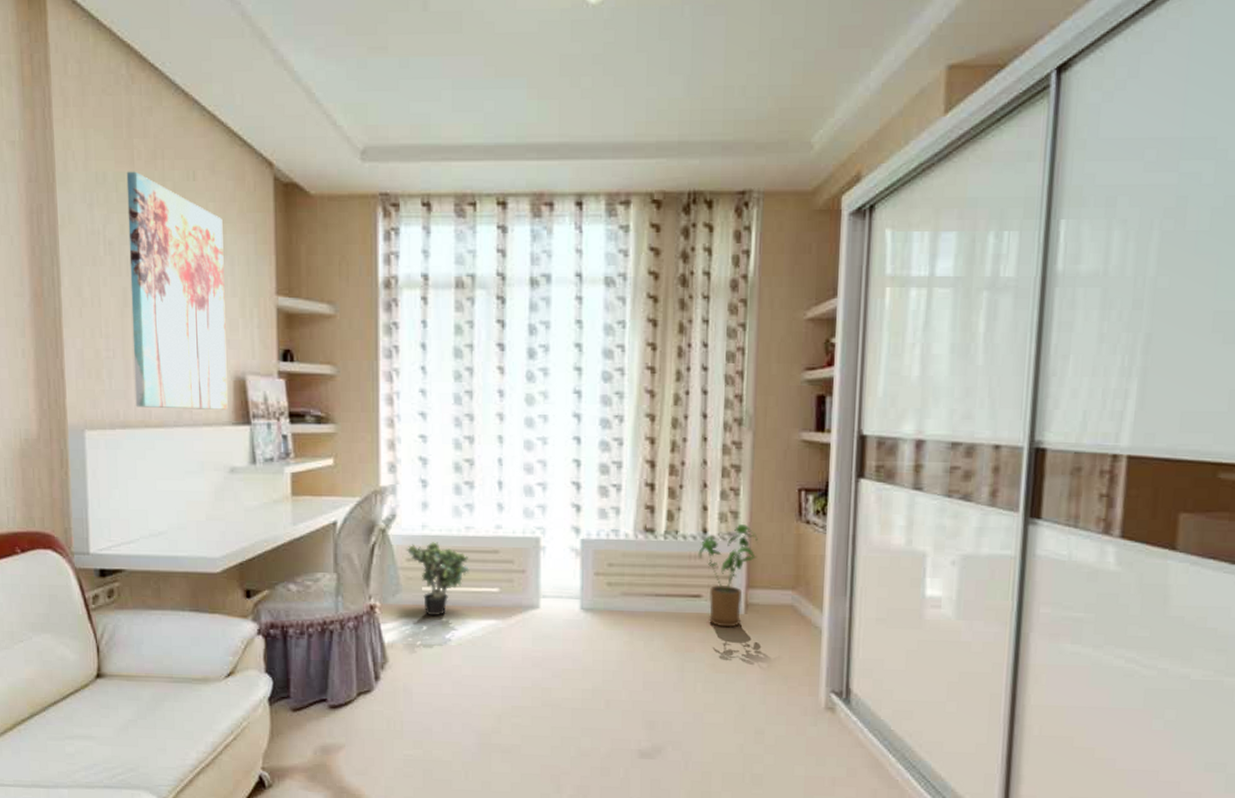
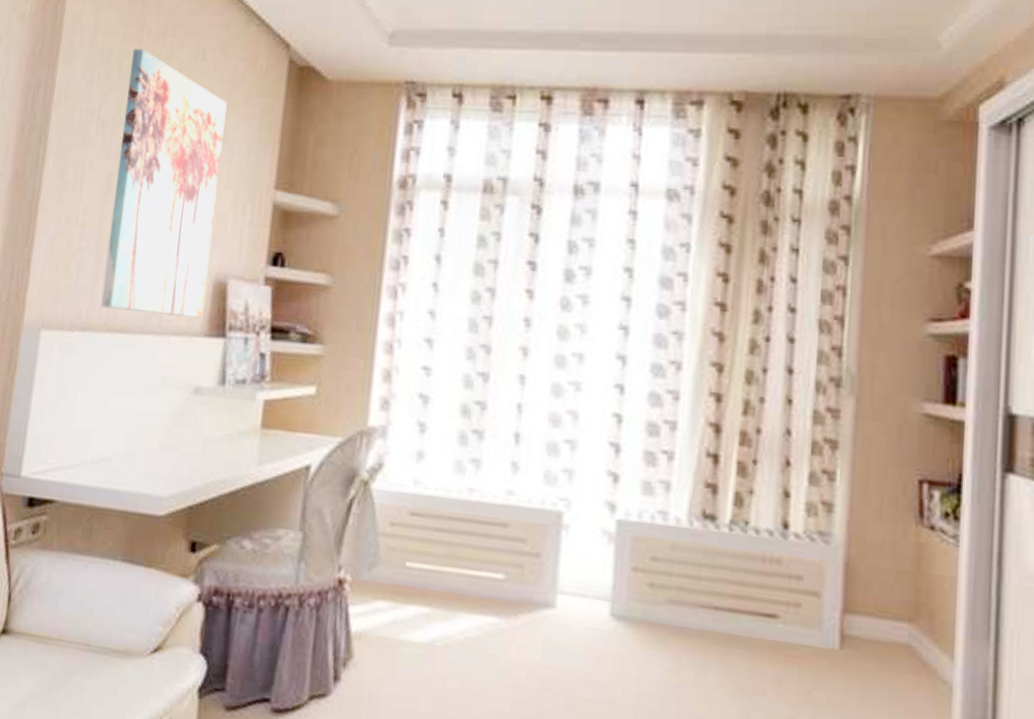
potted plant: present [406,542,469,616] -> none [391,503,469,604]
house plant: present [698,523,758,628] -> none [775,519,860,668]

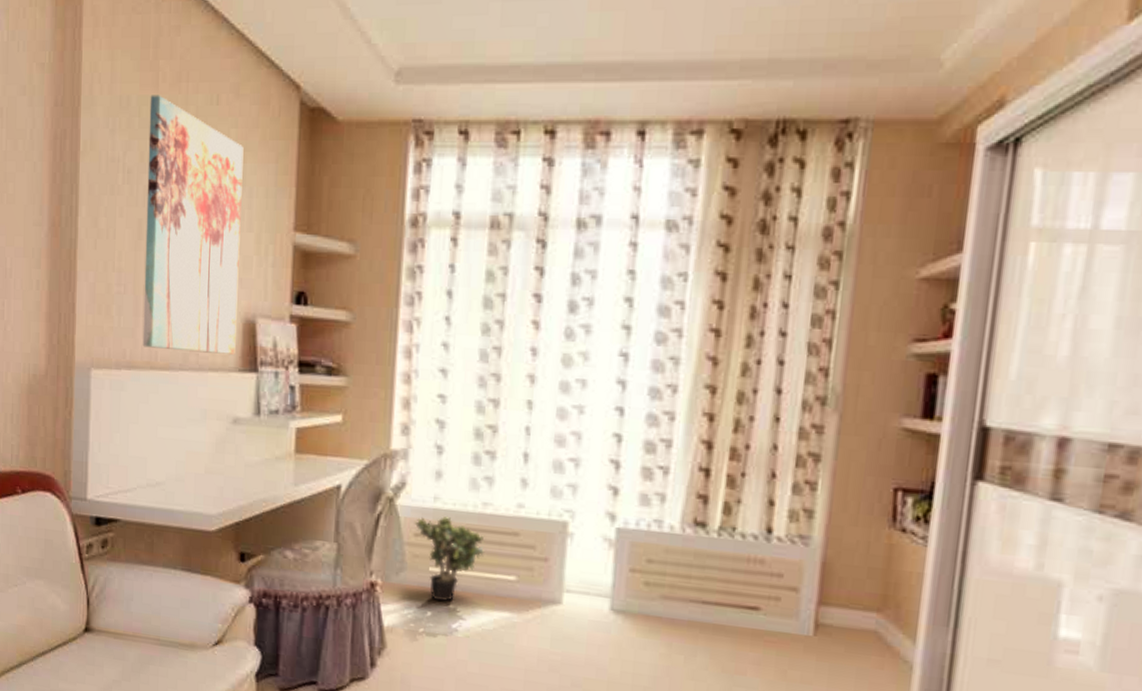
potted plant: none [391,503,469,604] -> present [414,517,484,603]

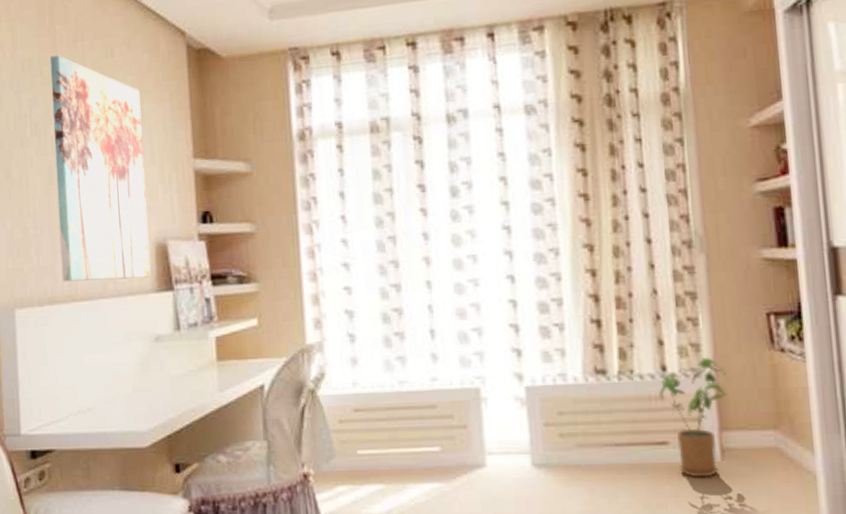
potted plant: present [414,517,484,603] -> none [337,400,407,482]
house plant: none [759,524,837,651] -> present [658,357,728,478]

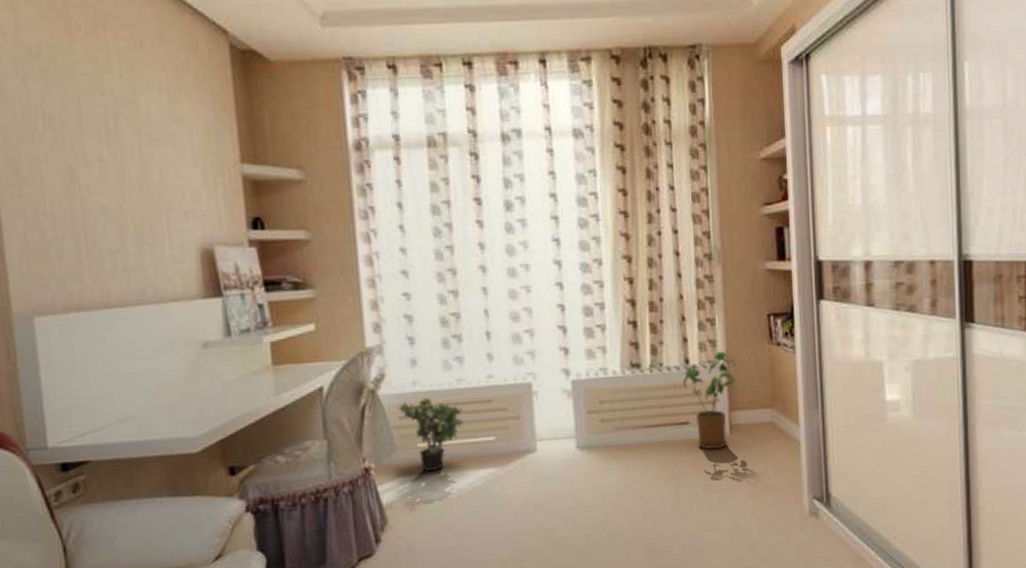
wall art: present [50,55,151,282] -> none [64,43,196,288]
potted plant: none [337,400,407,482] -> present [397,397,464,472]

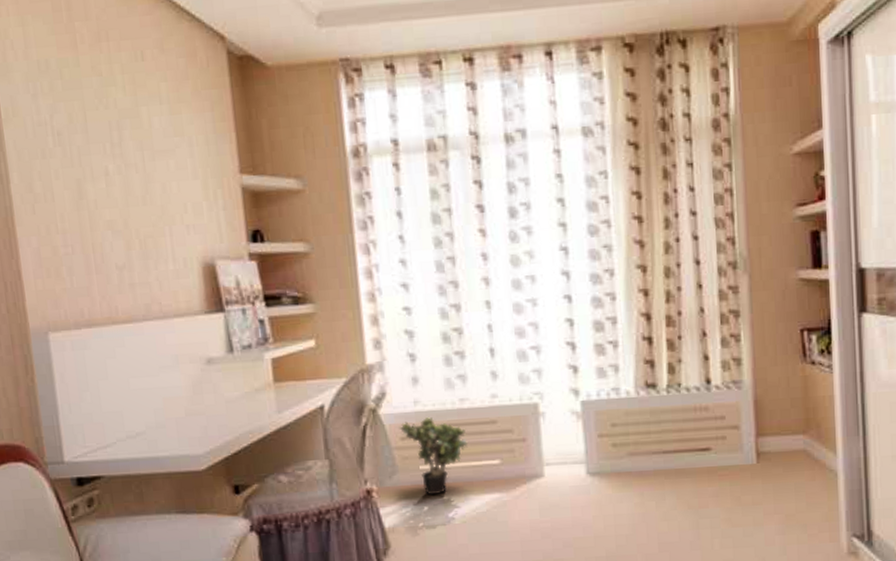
house plant: present [682,351,737,450] -> none [703,370,764,479]

